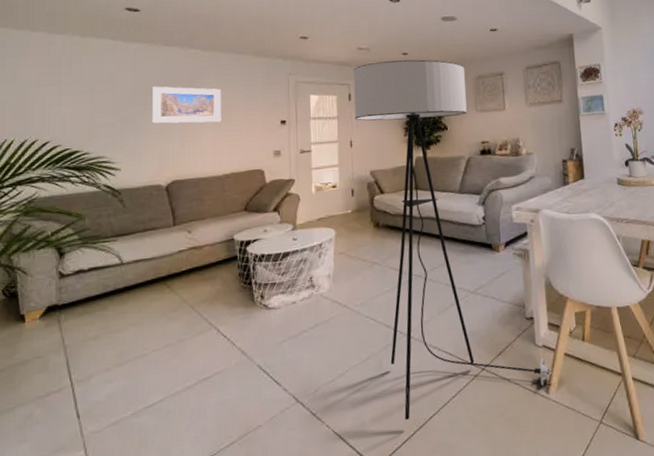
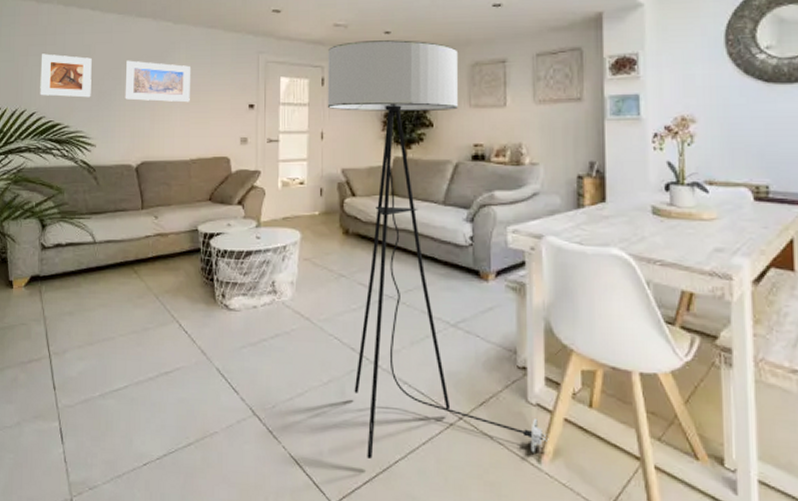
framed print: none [54,83,114,125] -> present [40,53,92,98]

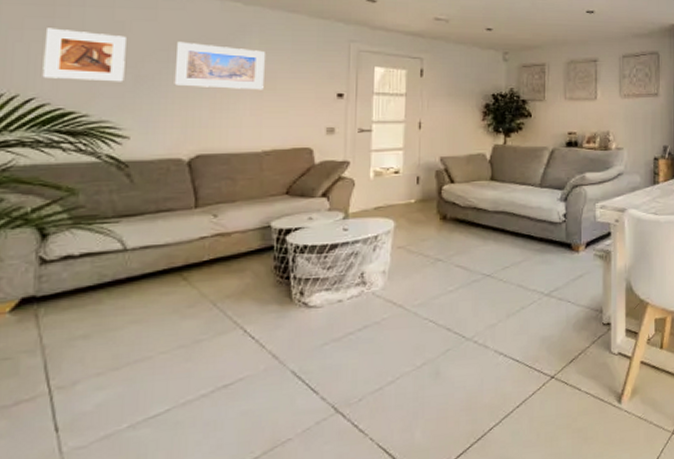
floor lamp: present [327,40,549,459] -> none [426,36,628,432]

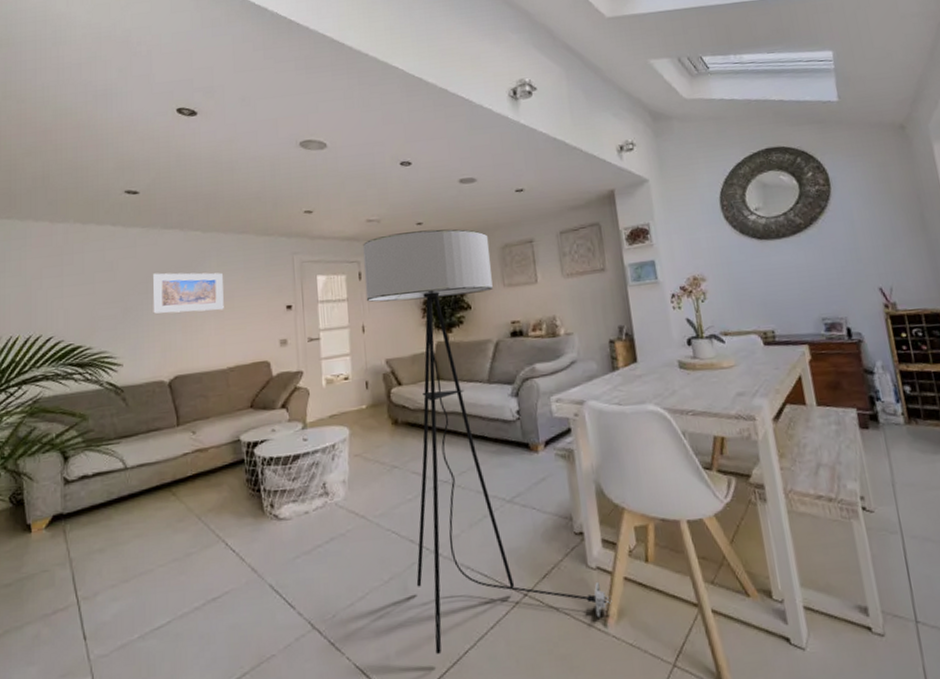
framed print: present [42,28,126,82] -> none [57,274,116,319]
floor lamp: none [426,36,628,432] -> present [363,229,612,654]

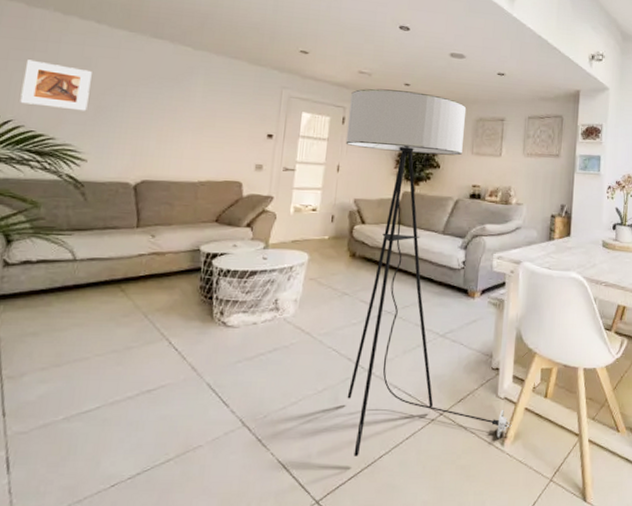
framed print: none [57,274,116,319] -> present [20,59,92,111]
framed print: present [152,272,224,314] -> none [128,78,208,127]

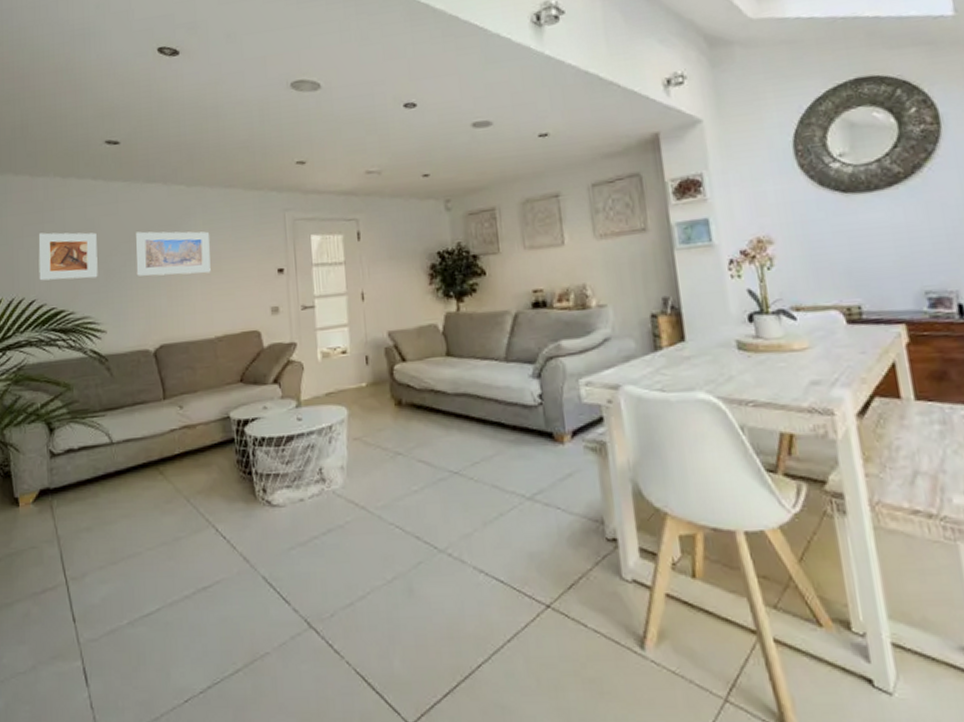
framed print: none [128,78,208,127] -> present [135,231,211,277]
floor lamp: present [345,88,512,456] -> none [362,181,651,665]

